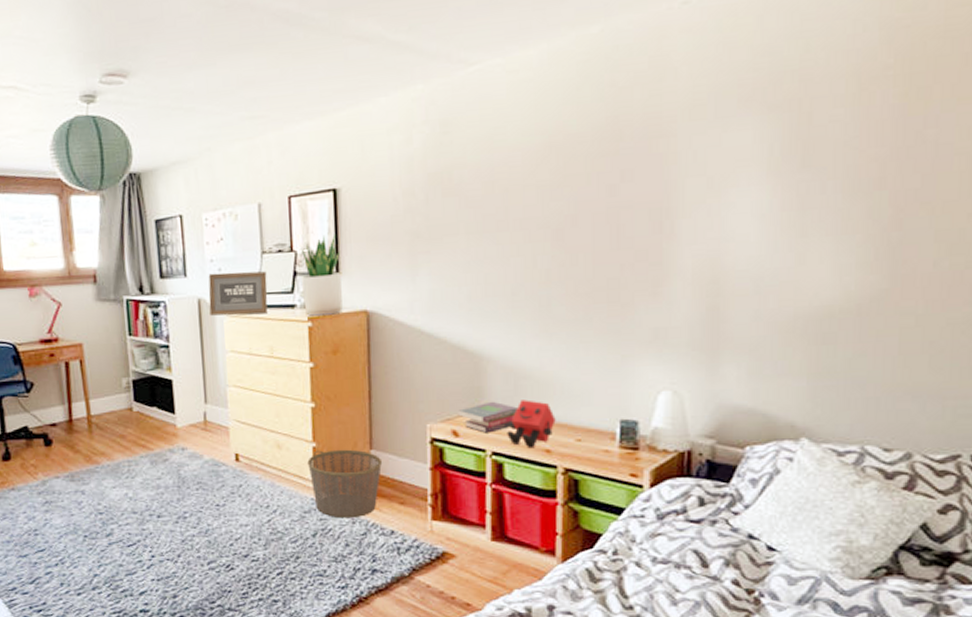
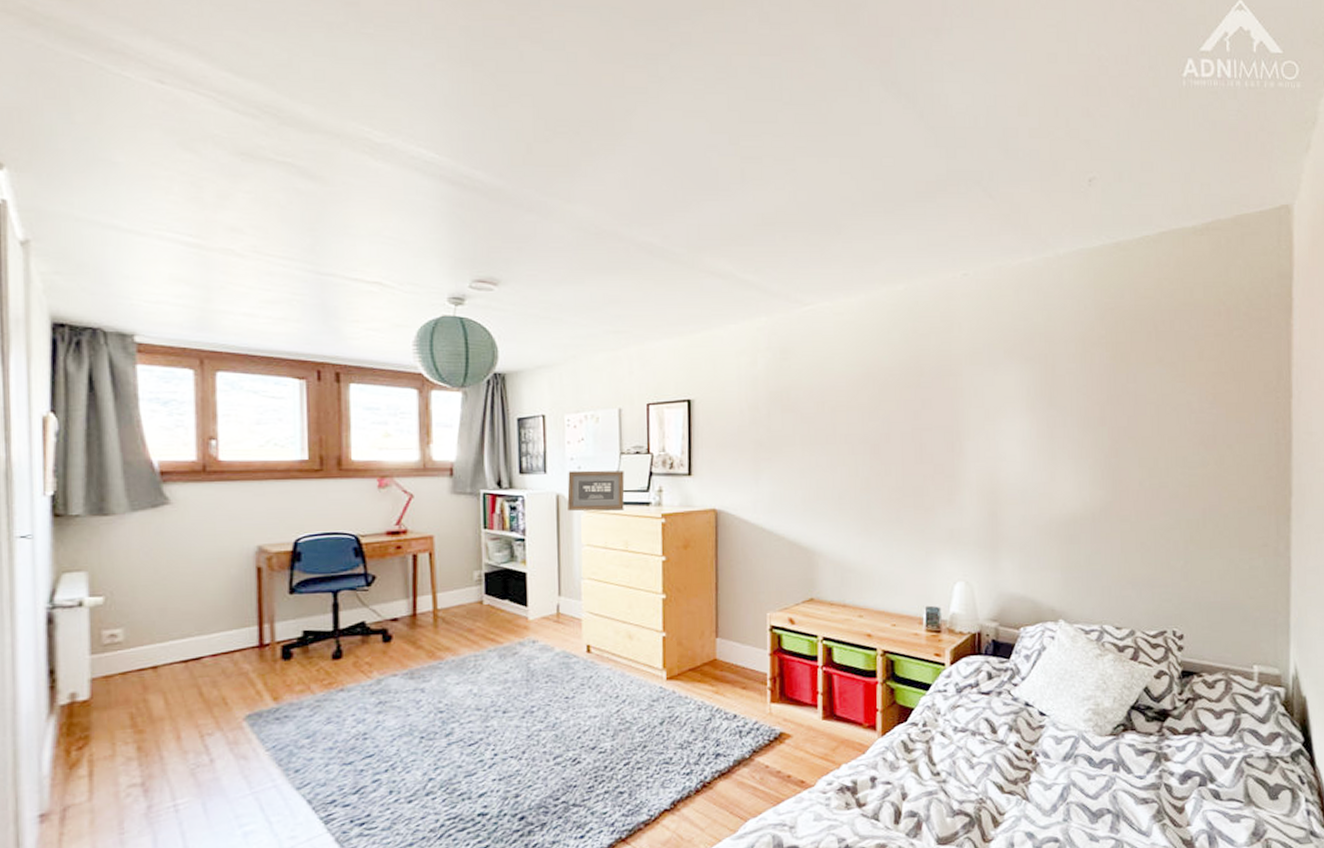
planter: present [300,235,343,316] -> none [656,441,695,513]
basket: present [307,449,383,519] -> none [657,638,727,705]
books: present [458,401,518,433] -> none [794,591,844,620]
toy robot: present [507,400,556,449] -> none [835,590,875,633]

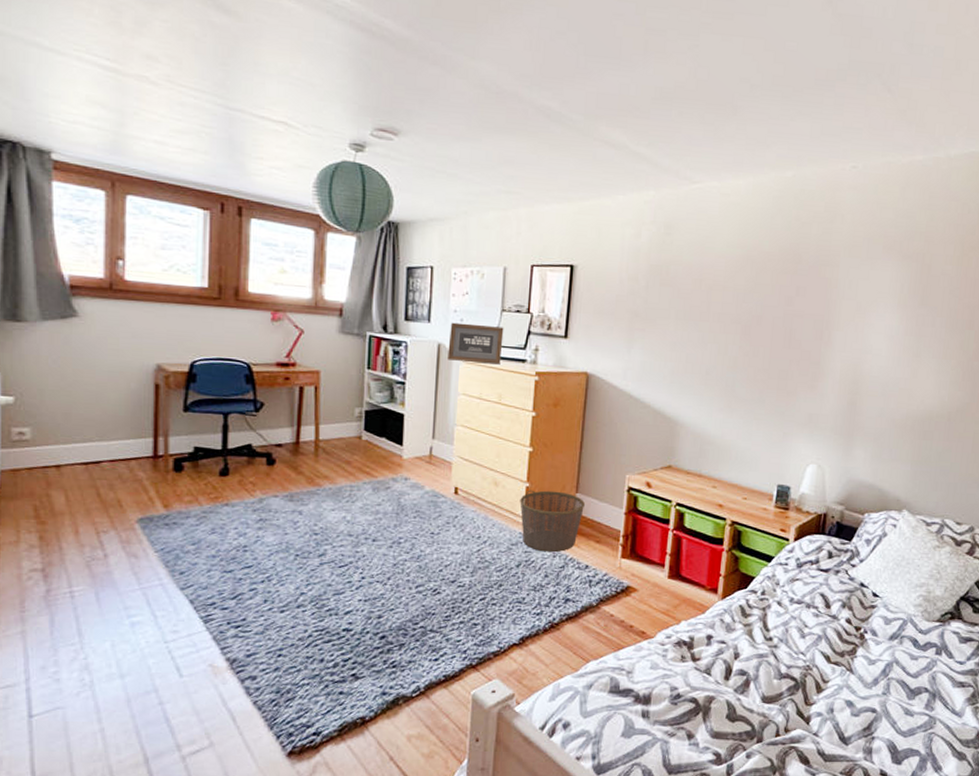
basket: none [657,638,727,705] -> present [520,490,586,553]

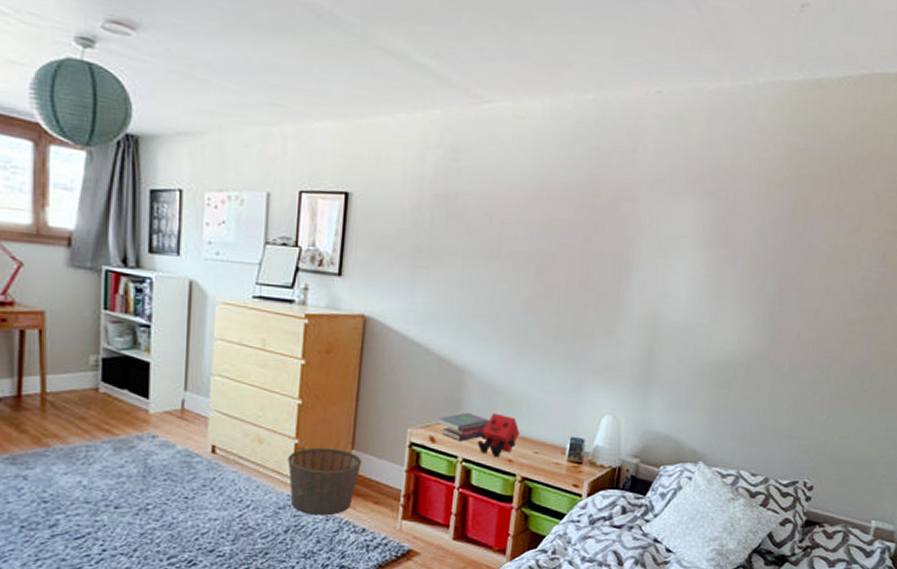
picture frame: present [447,322,504,365] -> none [201,256,268,306]
books: none [652,460,700,487] -> present [437,412,489,441]
toy robot: none [690,461,729,503] -> present [477,413,520,458]

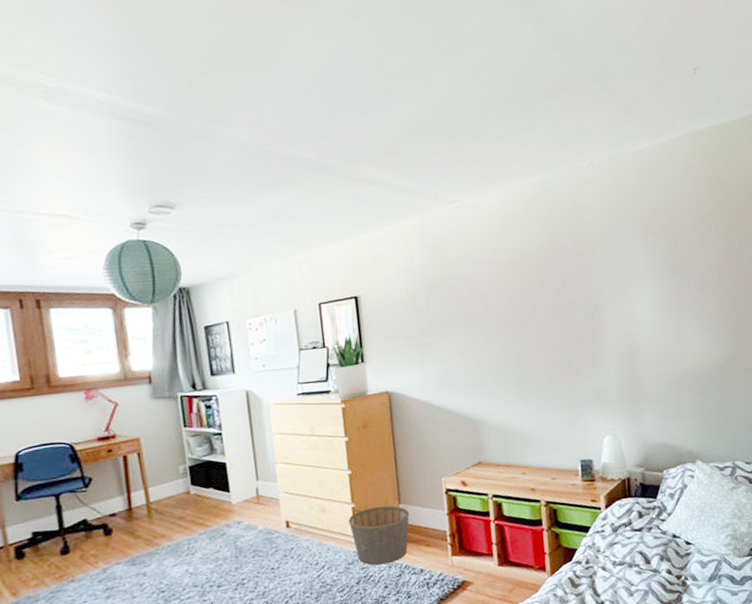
planter: none [302,236,346,315] -> present [331,333,369,399]
books: present [437,412,489,441] -> none [464,455,508,481]
toy robot: present [477,413,520,458] -> none [502,451,536,489]

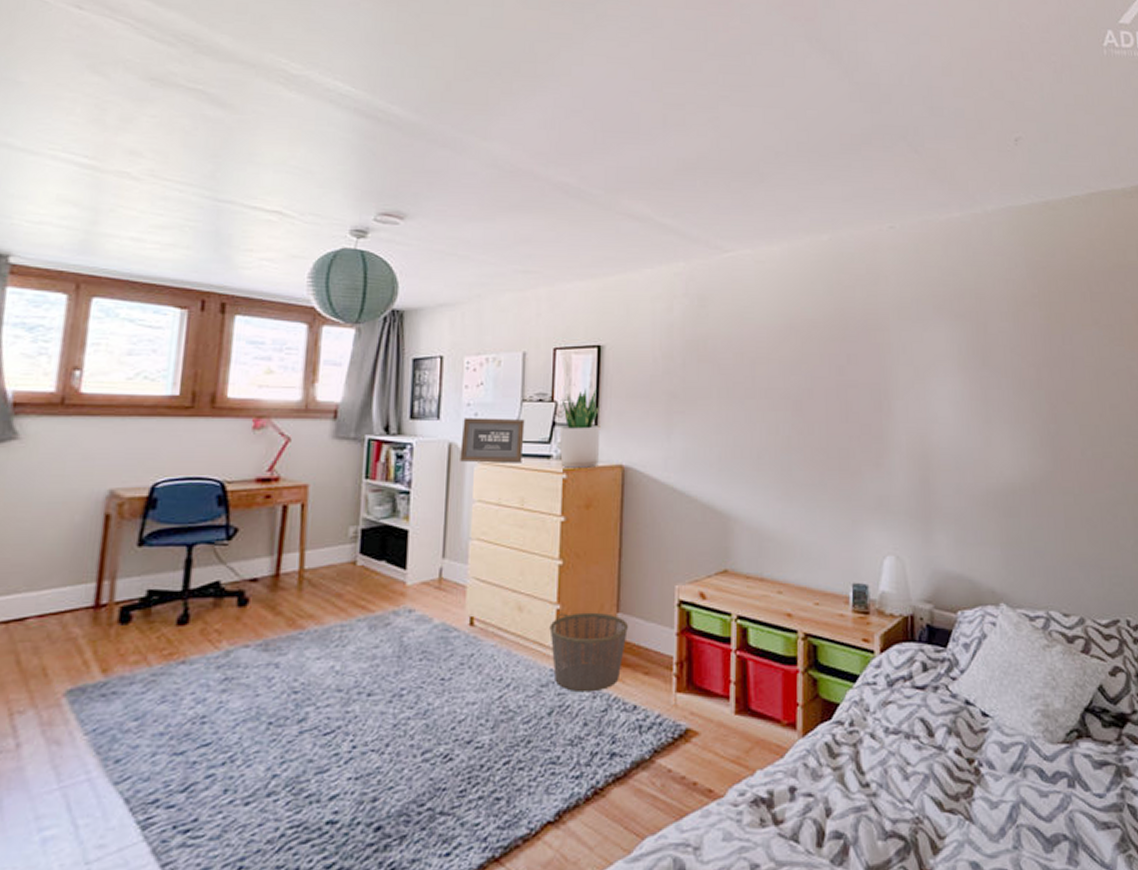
picture frame: none [254,365,307,405] -> present [460,417,525,463]

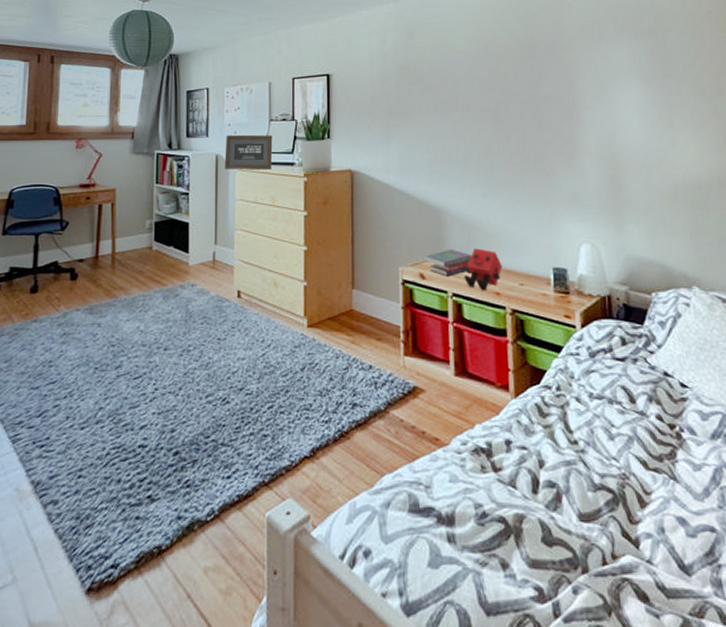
basket: present [549,612,629,693] -> none [299,288,363,353]
books: none [705,562,762,596] -> present [424,249,472,277]
toy robot: none [751,561,796,612] -> present [464,248,502,291]

